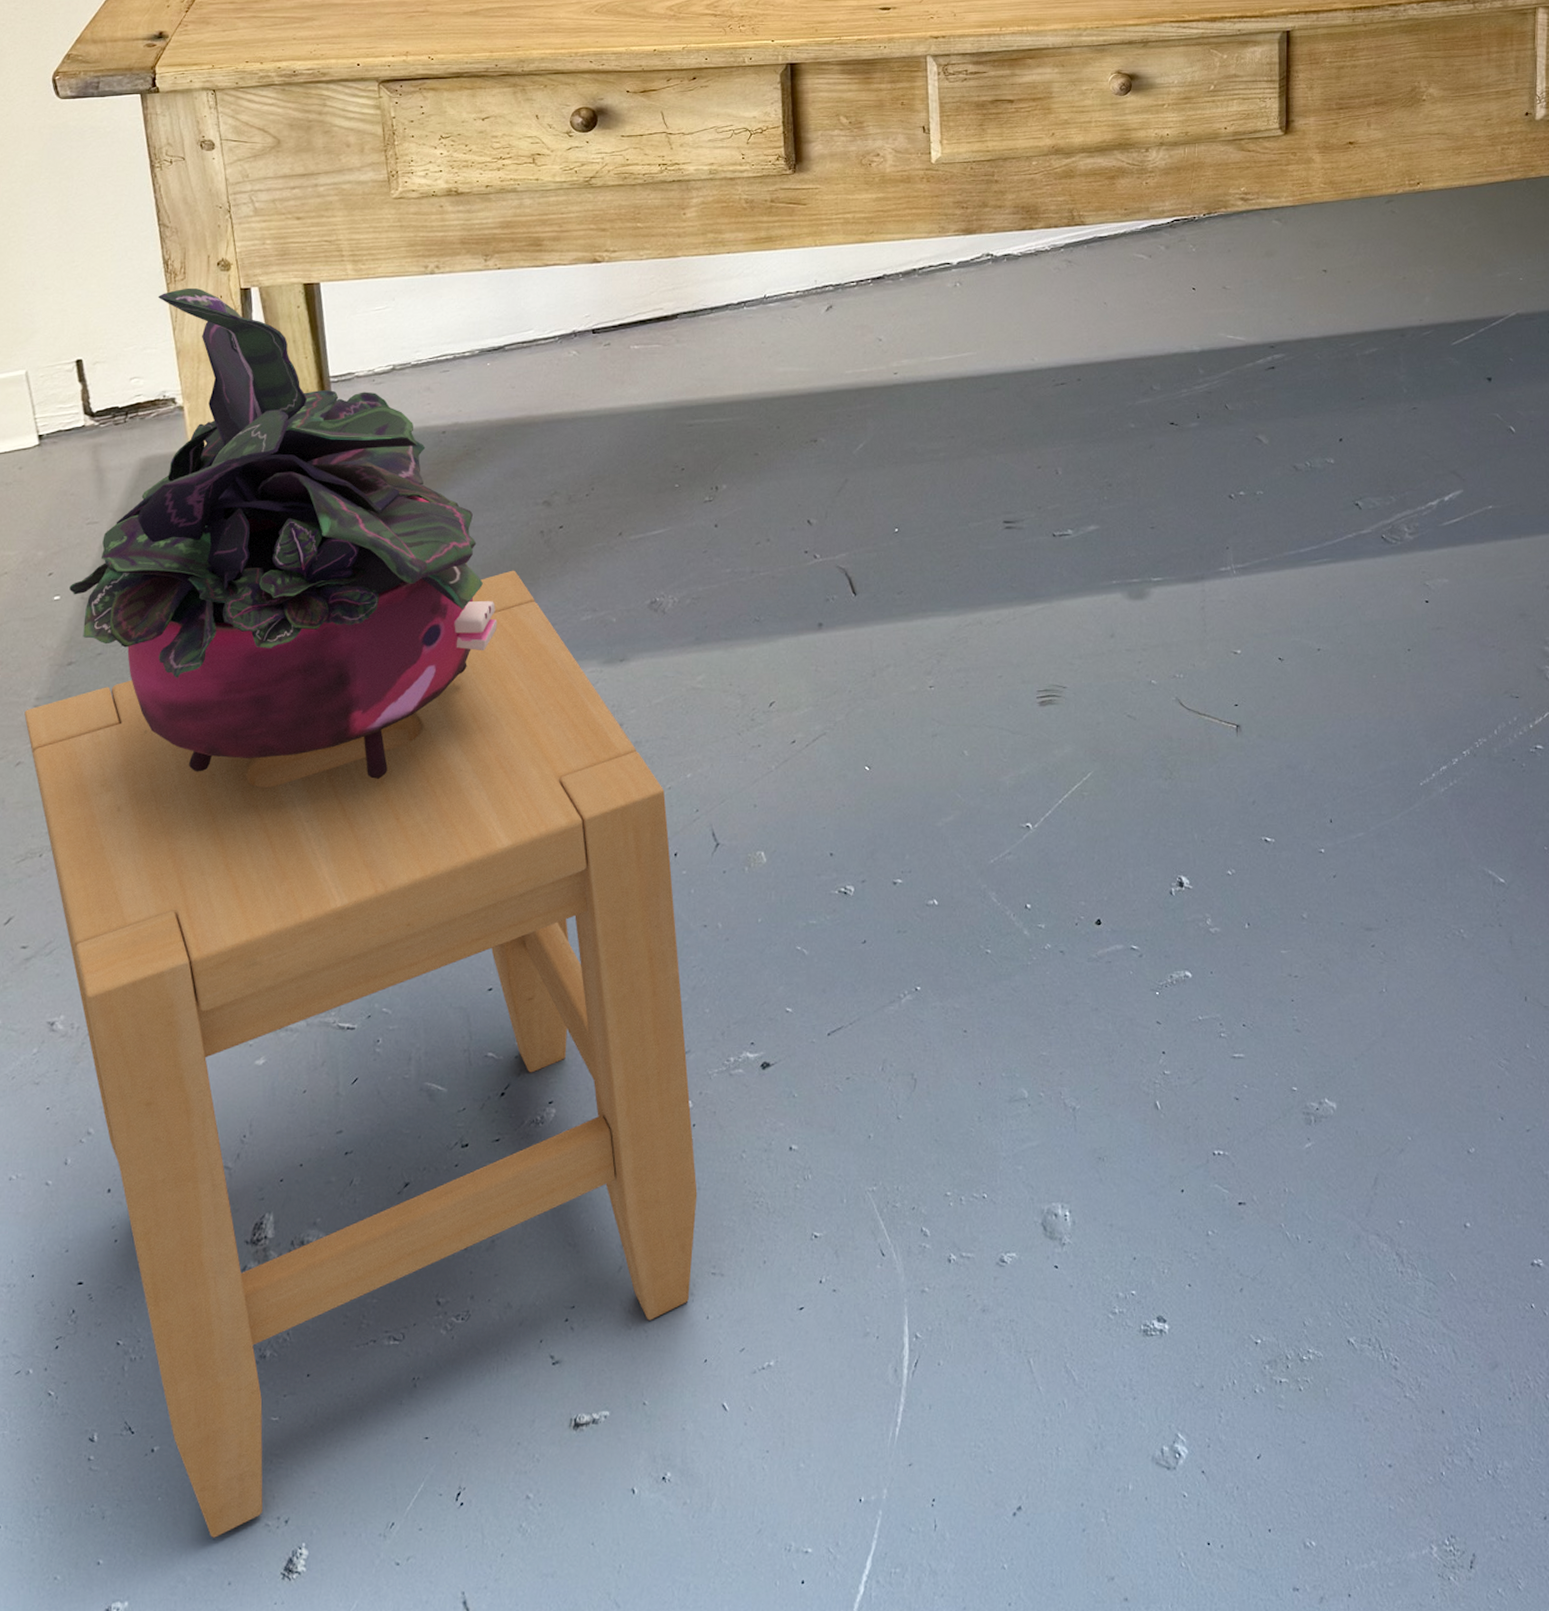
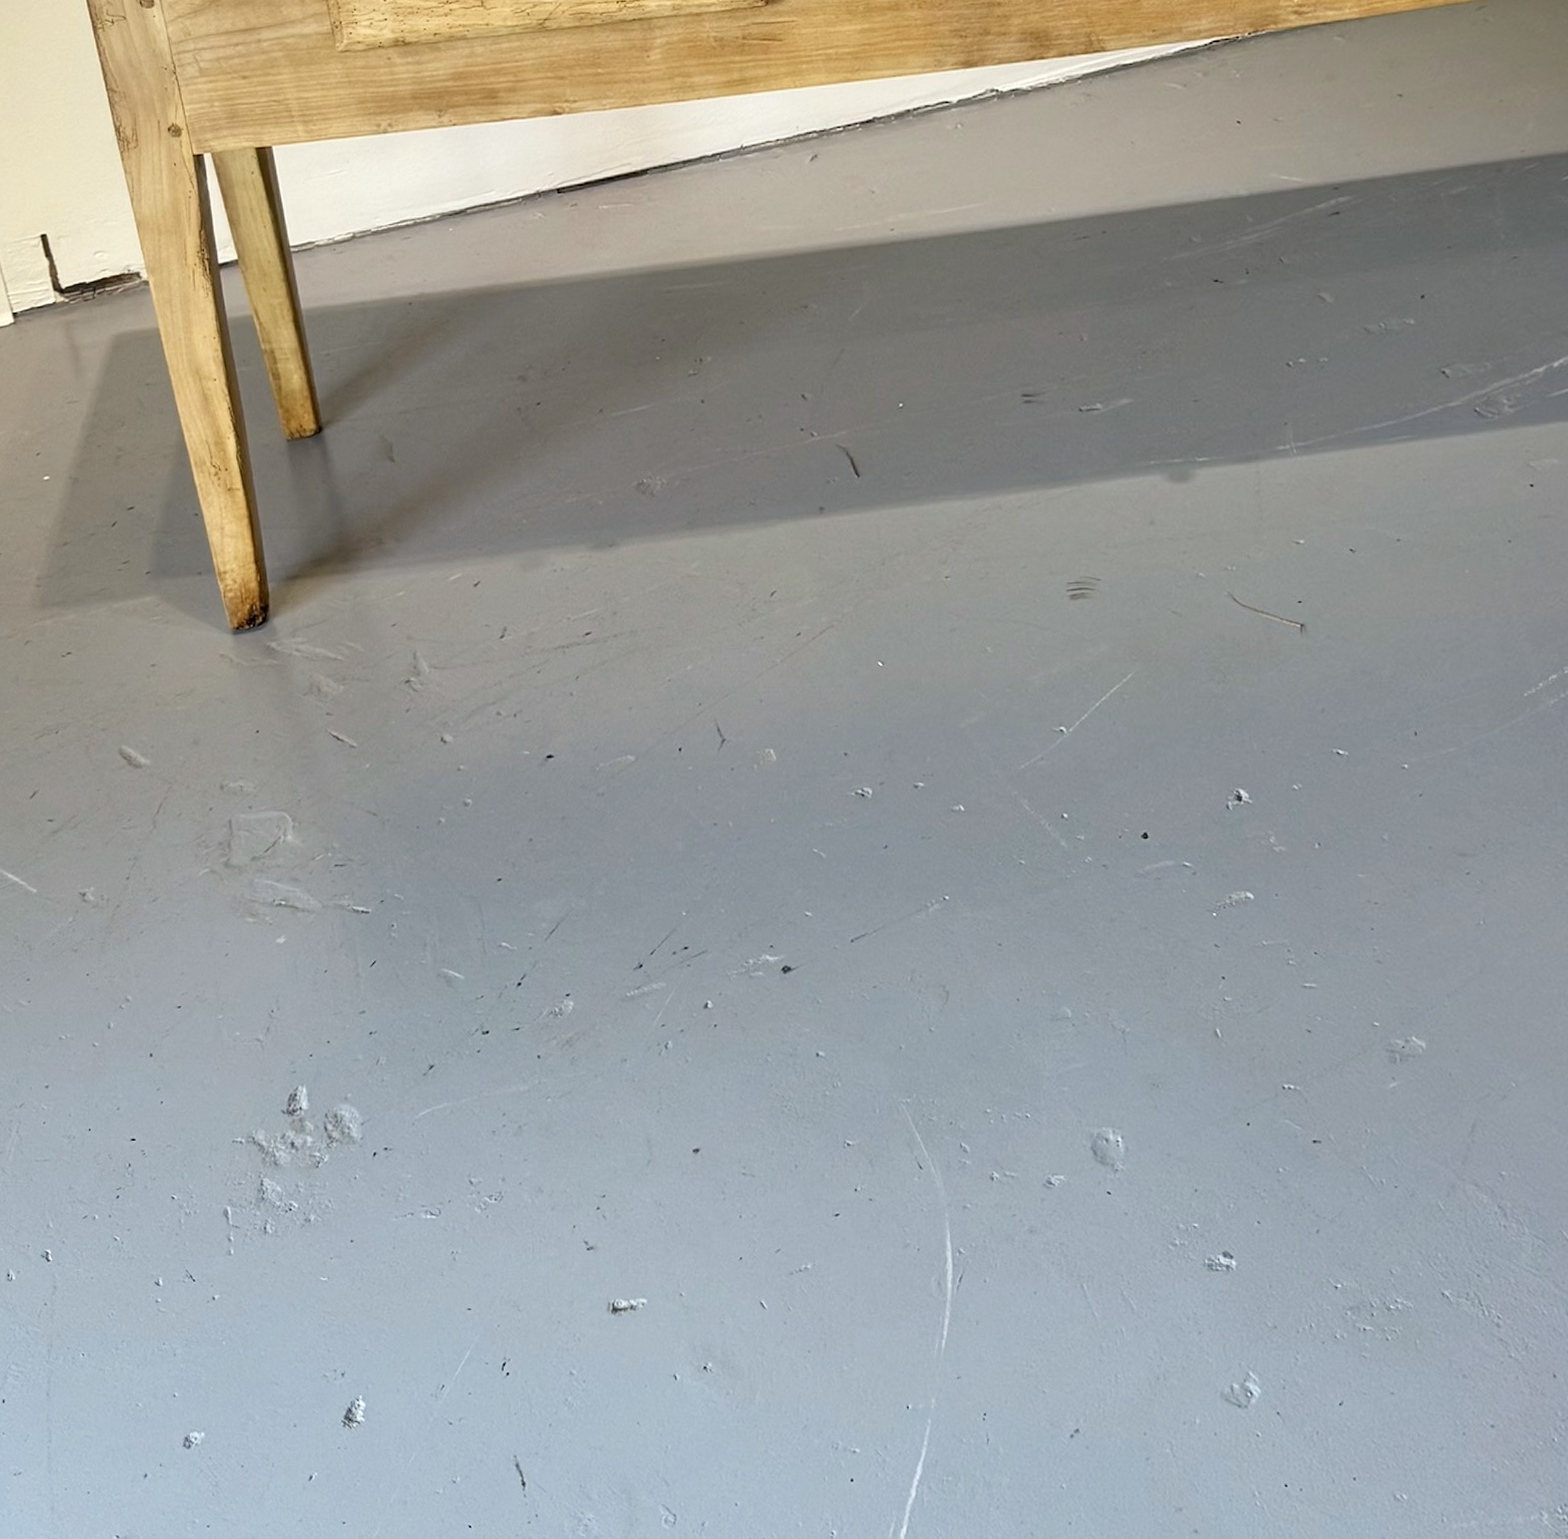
stool: present [24,570,698,1538] -> none [28,449,723,1383]
potted plant: present [69,287,497,780] -> none [57,155,480,666]

